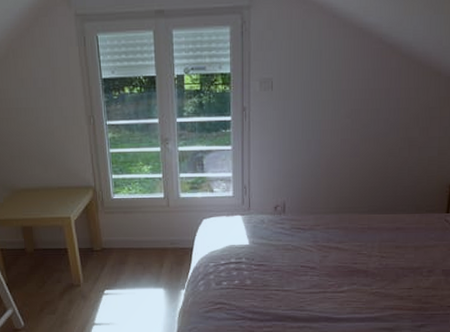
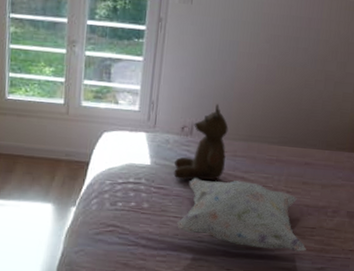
teddy bear: none [271,182,319,256] -> present [173,104,229,181]
decorative pillow: none [278,251,405,313] -> present [176,178,306,253]

